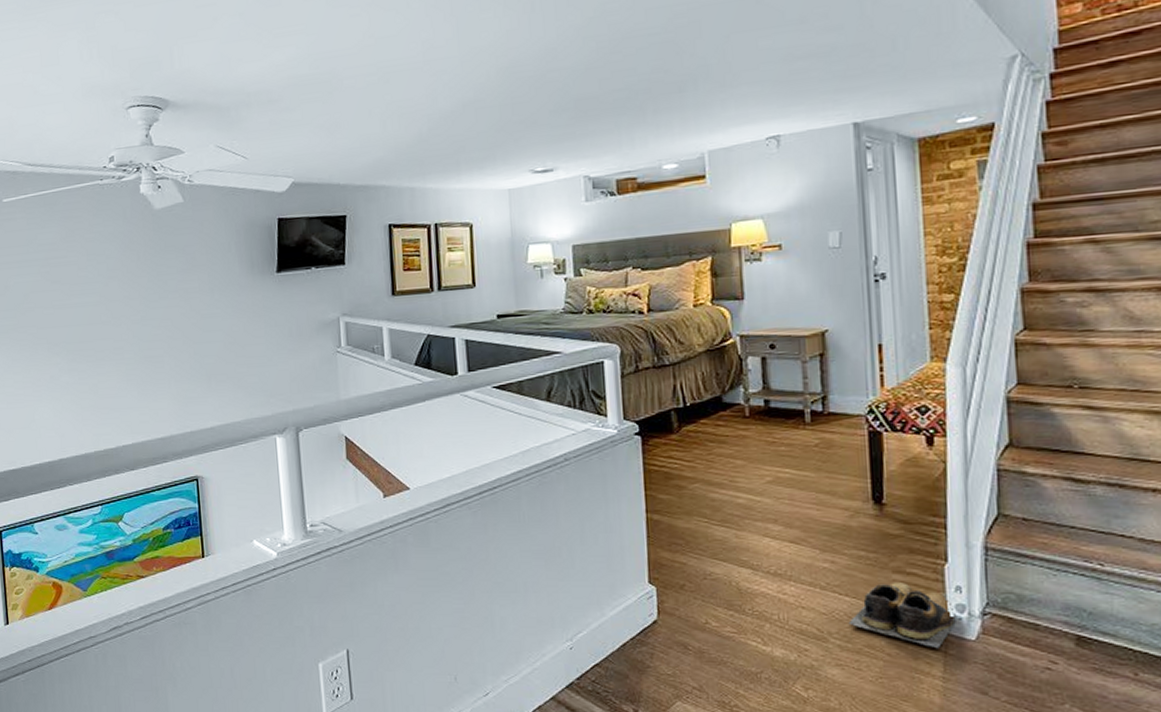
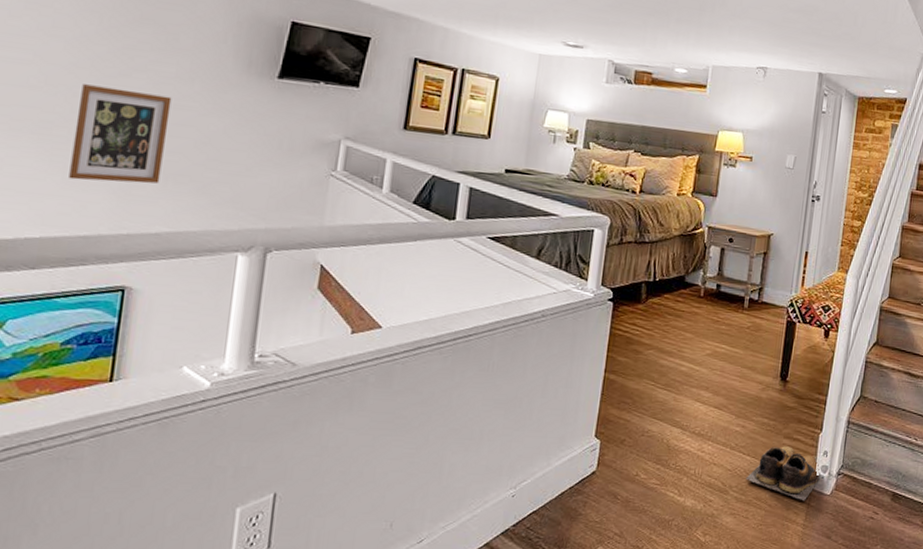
wall art: none [136,308,205,393] -> present [69,84,172,184]

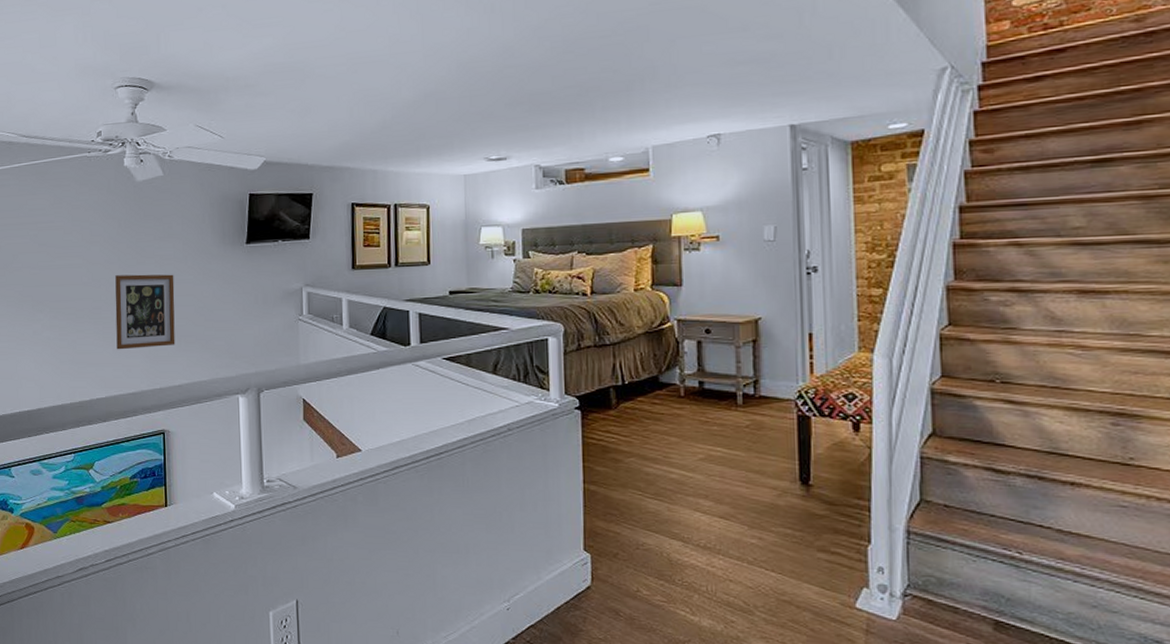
shoes: present [745,446,820,502] -> none [774,561,878,627]

